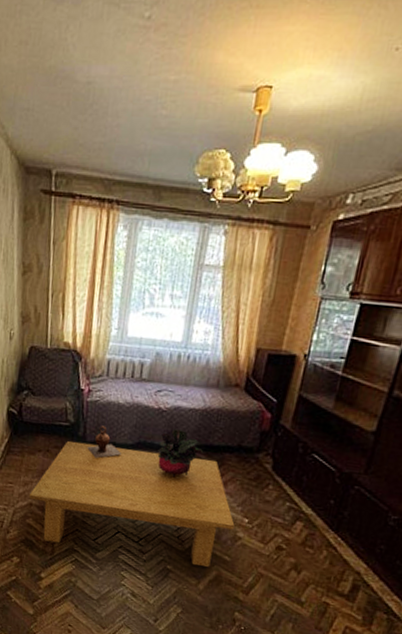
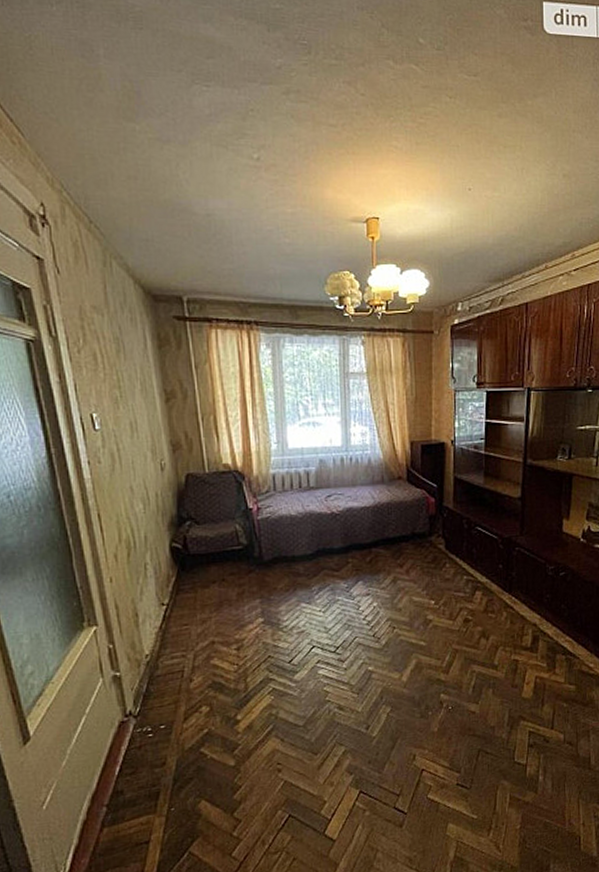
coffee table: present [28,441,235,567] -> none [209,551,424,679]
ceramic jug: present [87,425,122,459] -> none [266,541,303,576]
potted plant: present [157,429,204,478] -> none [338,529,382,578]

